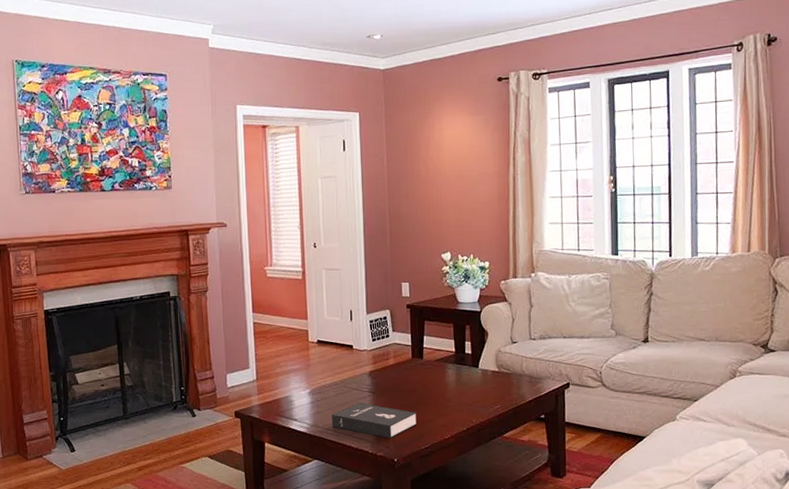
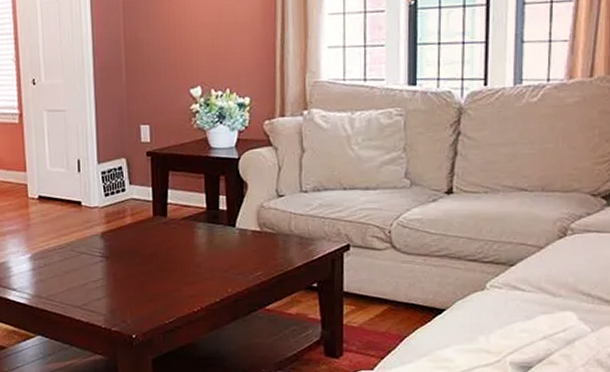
booklet: present [331,403,418,438] -> none [56,269,160,311]

